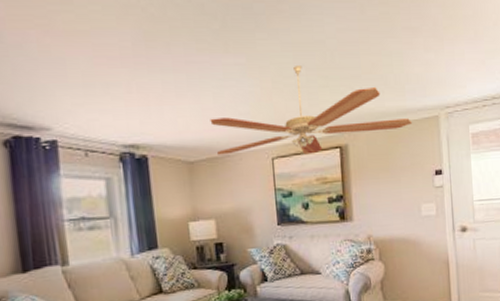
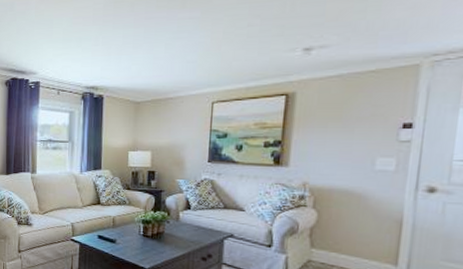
ceiling fan: present [210,66,413,155] -> none [159,16,382,100]

